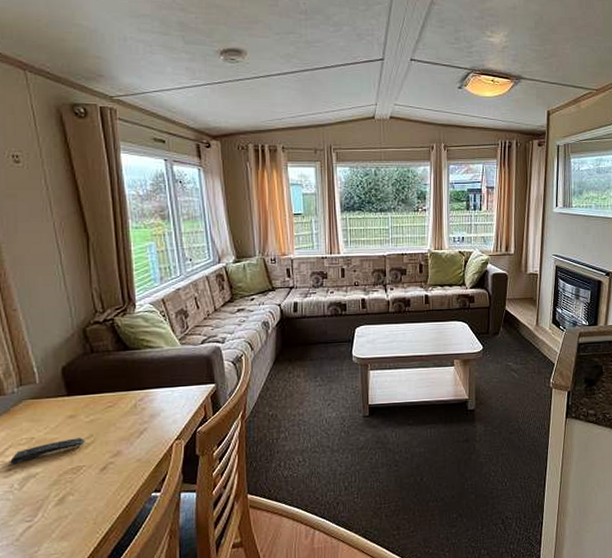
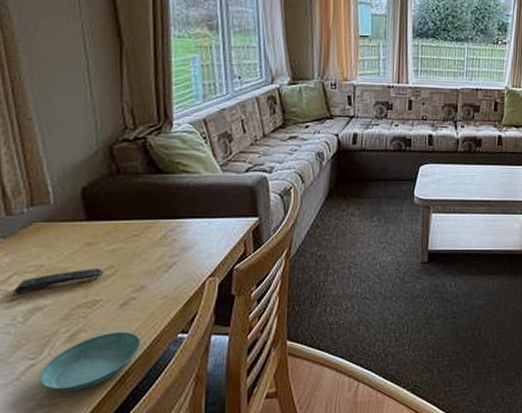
saucer: none [36,492,121,550] -> present [39,331,142,392]

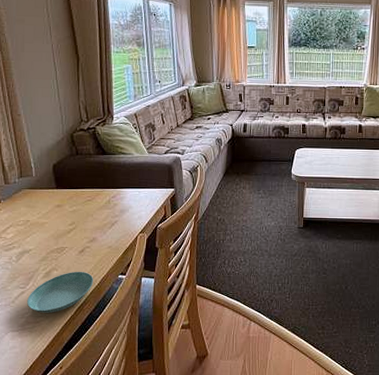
remote control: present [14,268,104,294] -> none [10,224,68,241]

